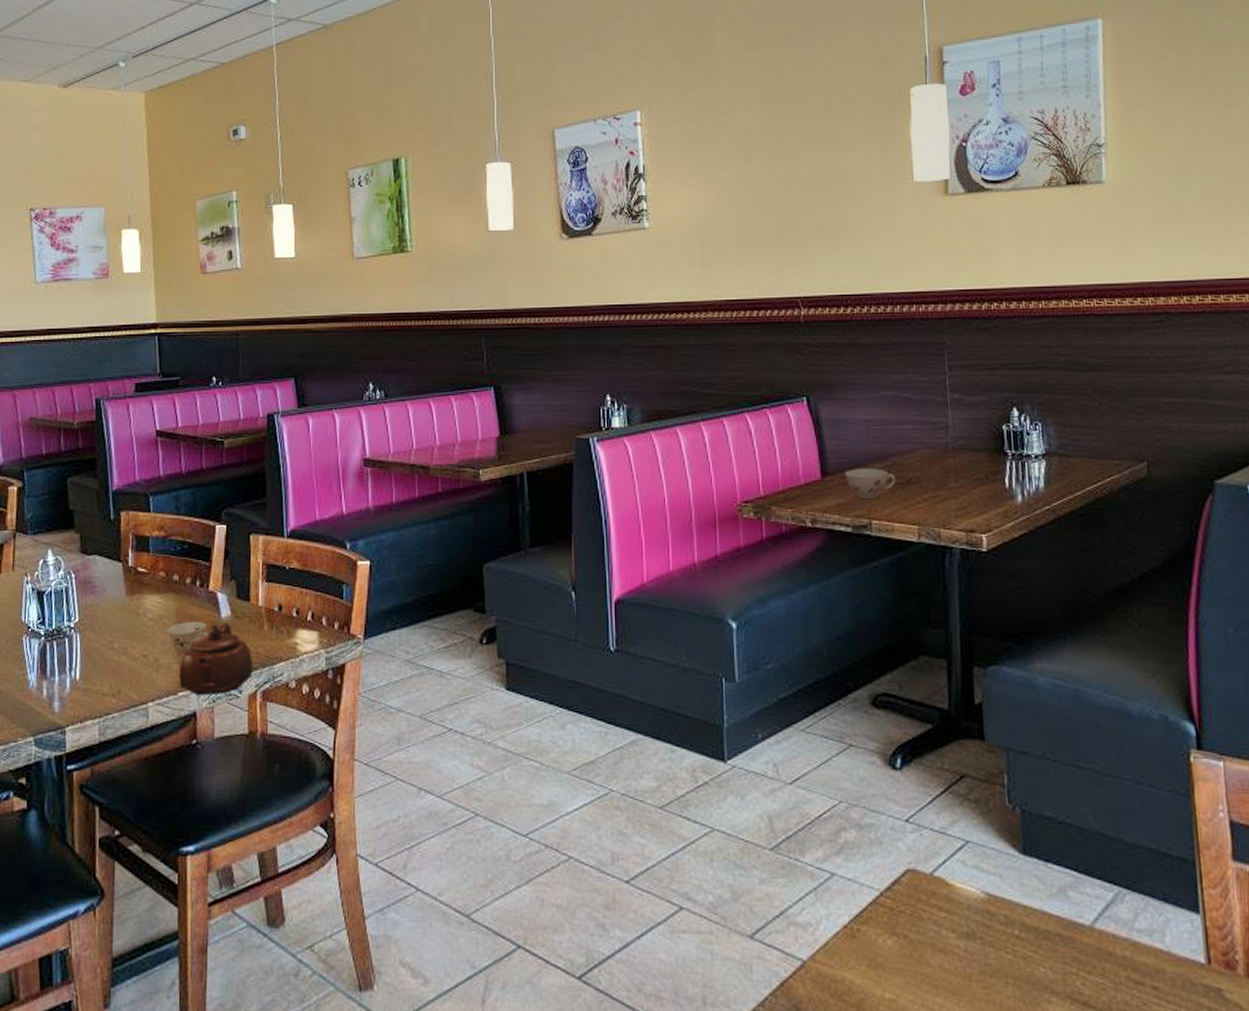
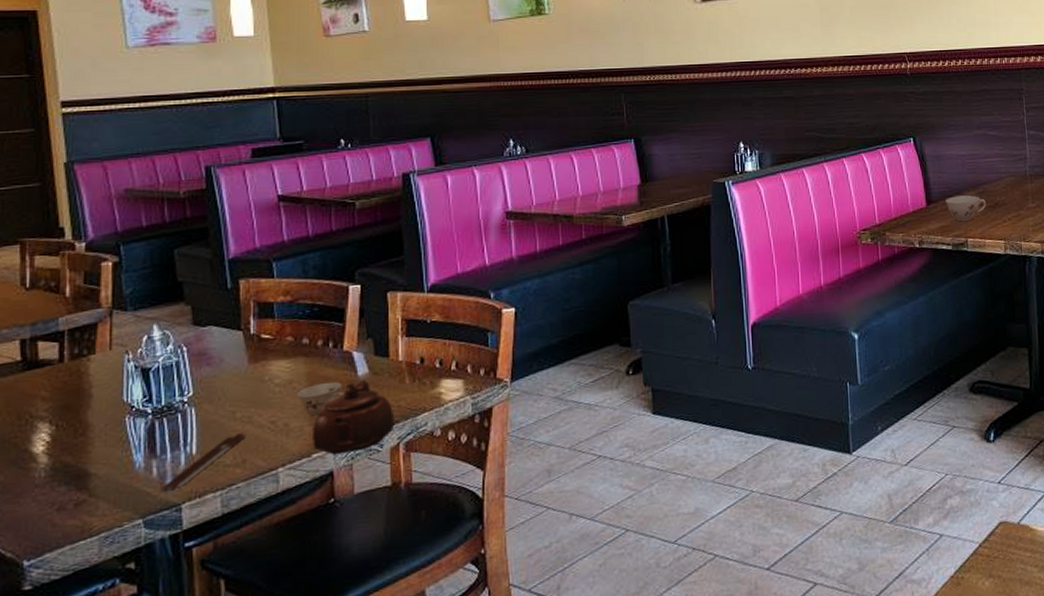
chopsticks: none [49,664,122,713] -> present [160,433,246,491]

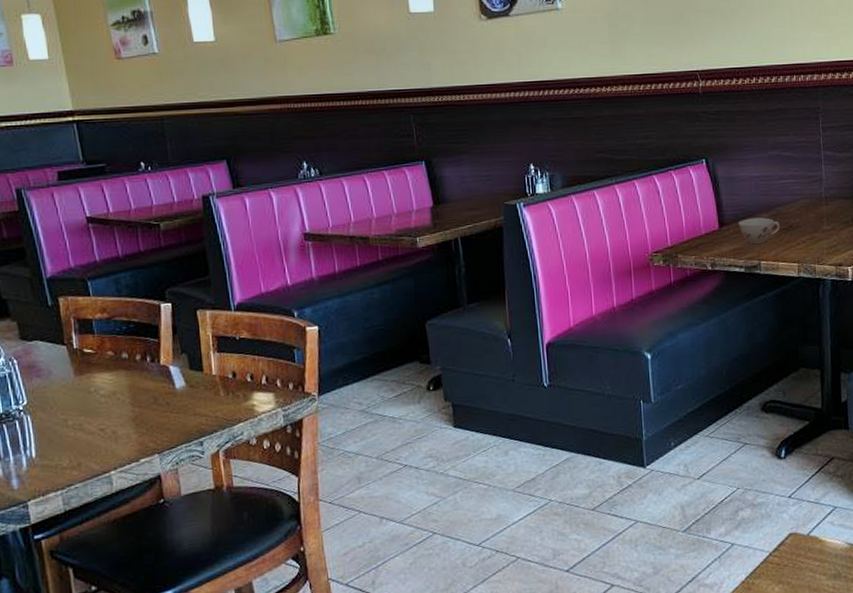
chopsticks: present [160,433,246,491] -> none [7,439,79,490]
teacup: present [297,381,345,416] -> none [121,393,165,424]
teapot: present [313,380,395,454] -> none [138,392,213,459]

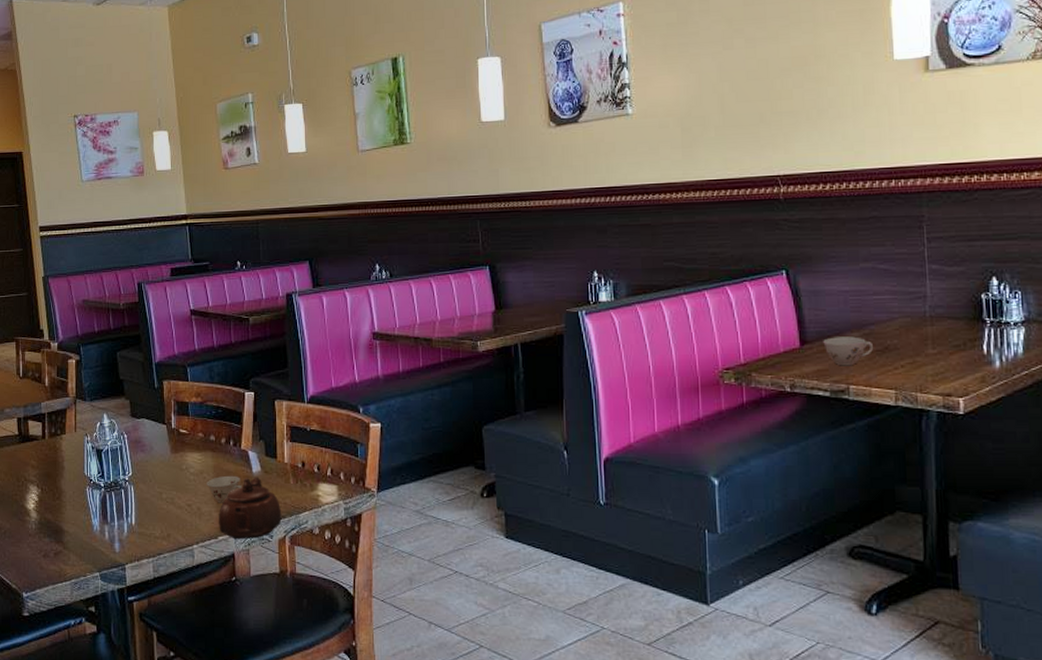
teacup: none [121,393,165,424] -> present [207,475,243,503]
teapot: none [138,392,213,459] -> present [219,477,282,539]

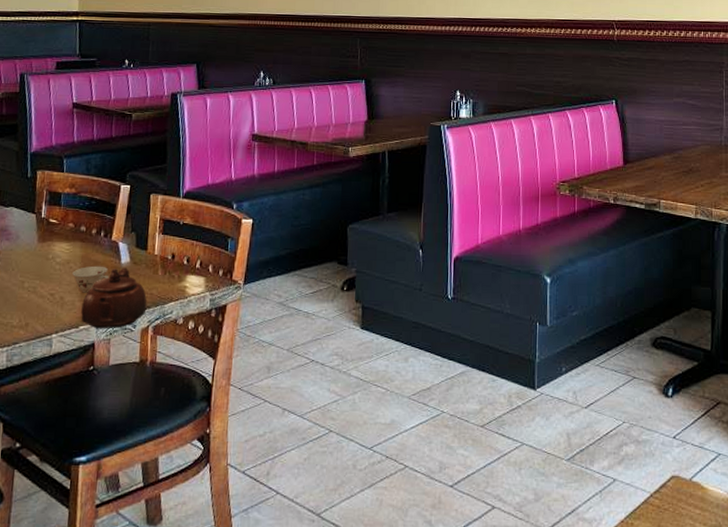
teacup: present [823,336,873,366] -> none [642,158,680,184]

